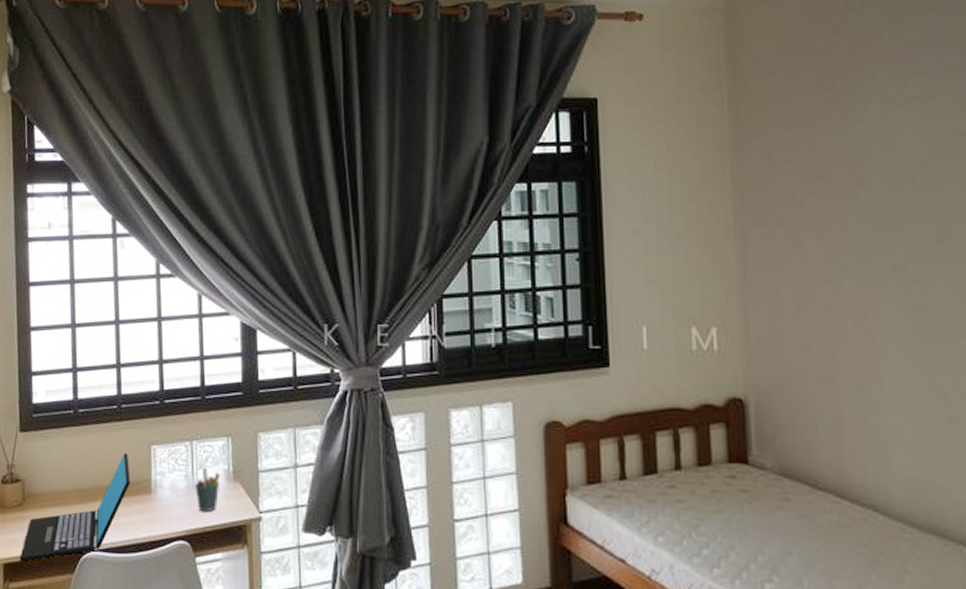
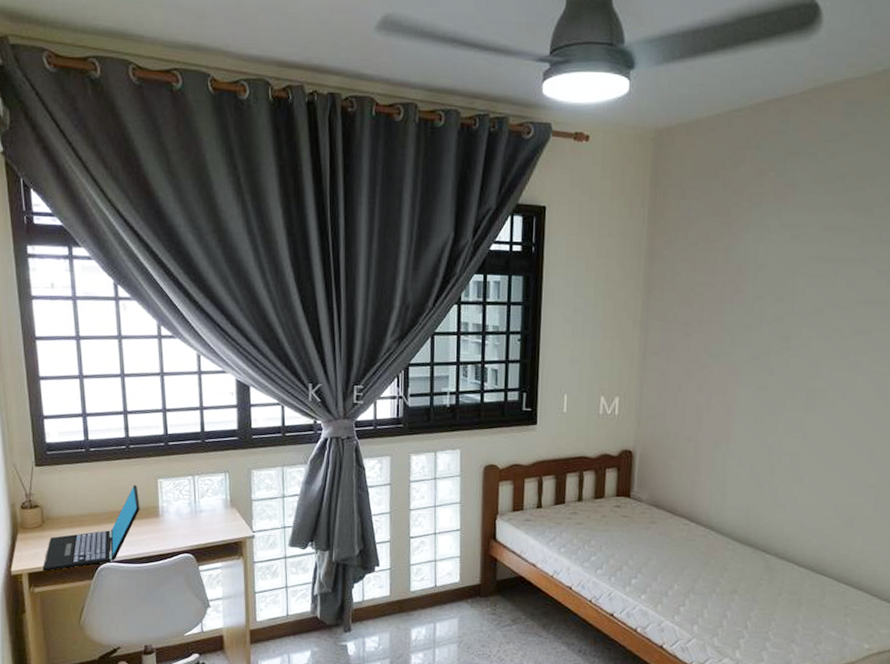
pen holder: present [195,467,221,513] -> none [198,496,219,532]

